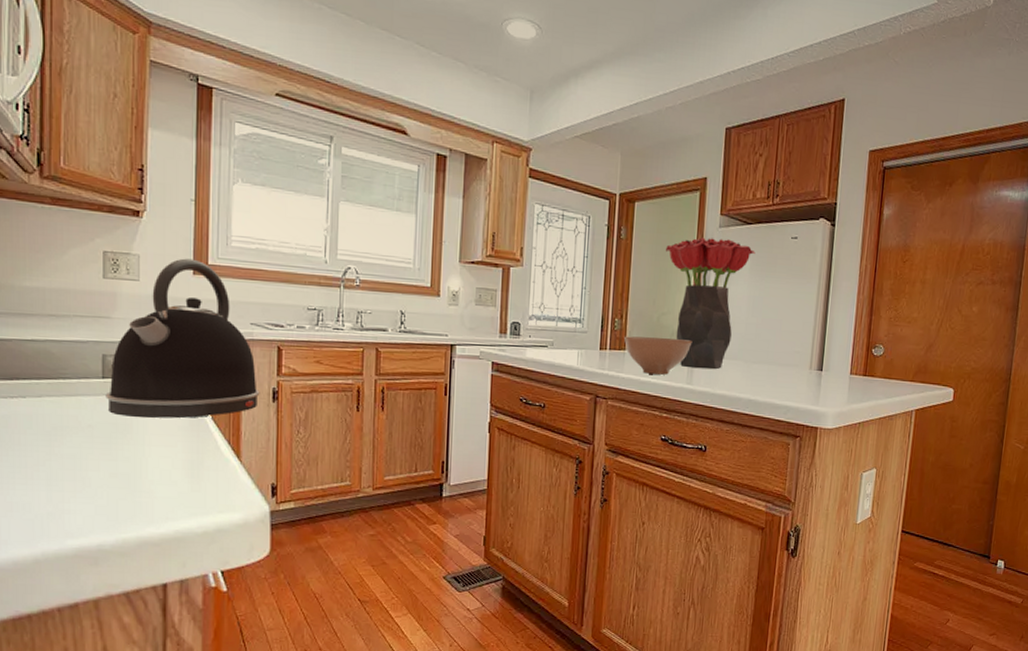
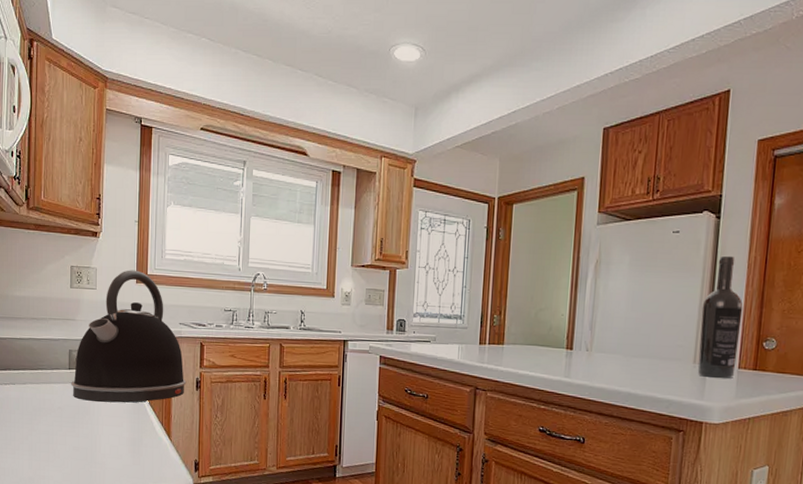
bowl: present [623,336,693,375] -> none [502,331,570,368]
bouquet: present [666,237,756,370] -> none [543,235,635,364]
wine bottle: none [813,263,855,384] -> present [697,255,743,379]

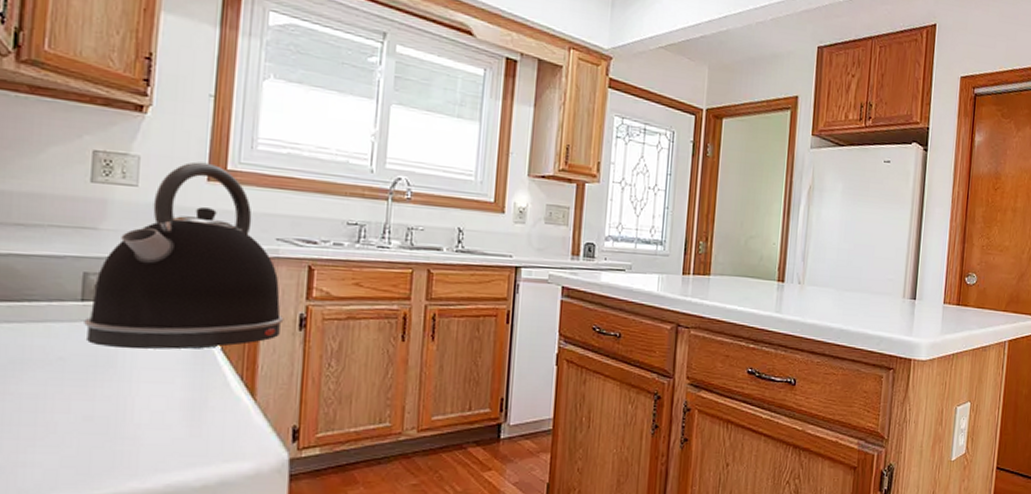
wine bottle: present [697,255,743,379] -> none [906,189,948,314]

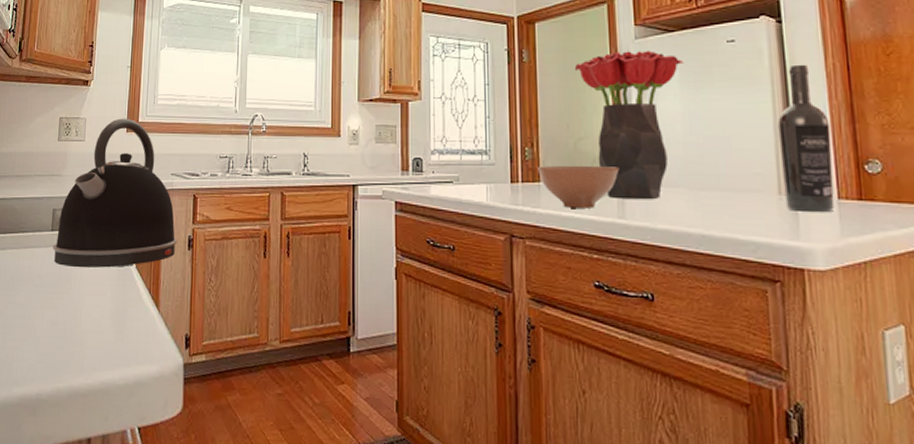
bowl: none [708,260,782,302] -> present [536,166,620,208]
bouquet: none [755,158,848,298] -> present [575,51,684,200]
wine bottle: none [906,189,948,314] -> present [777,64,835,212]

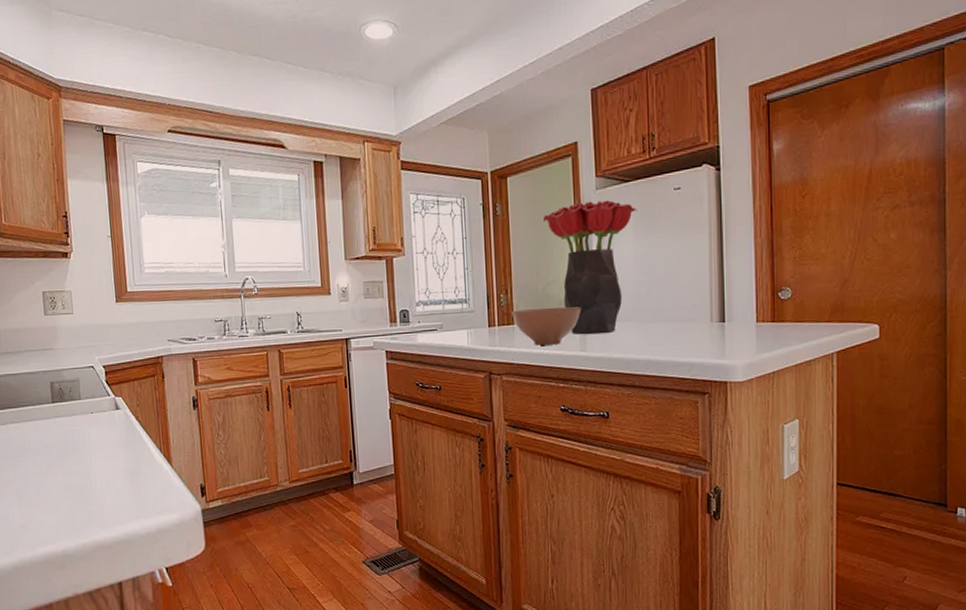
kettle: present [53,118,178,268] -> none [56,288,182,435]
wine bottle: present [777,64,835,212] -> none [712,207,754,335]

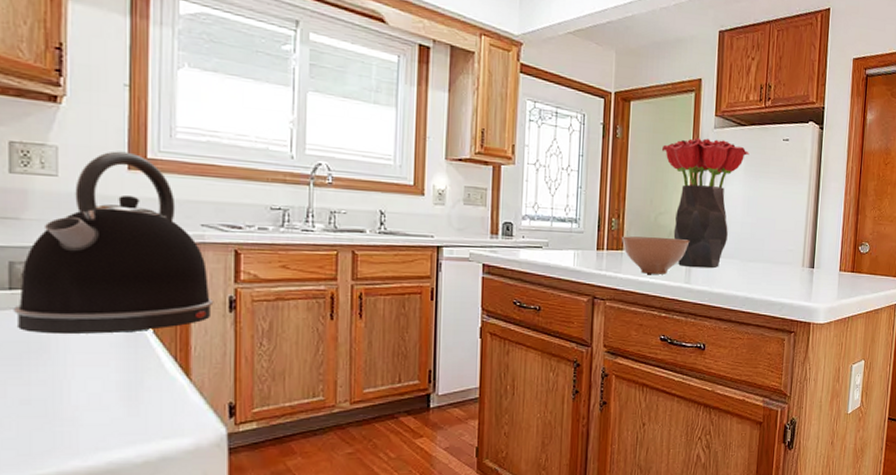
kettle: none [56,288,182,435] -> present [14,151,214,334]

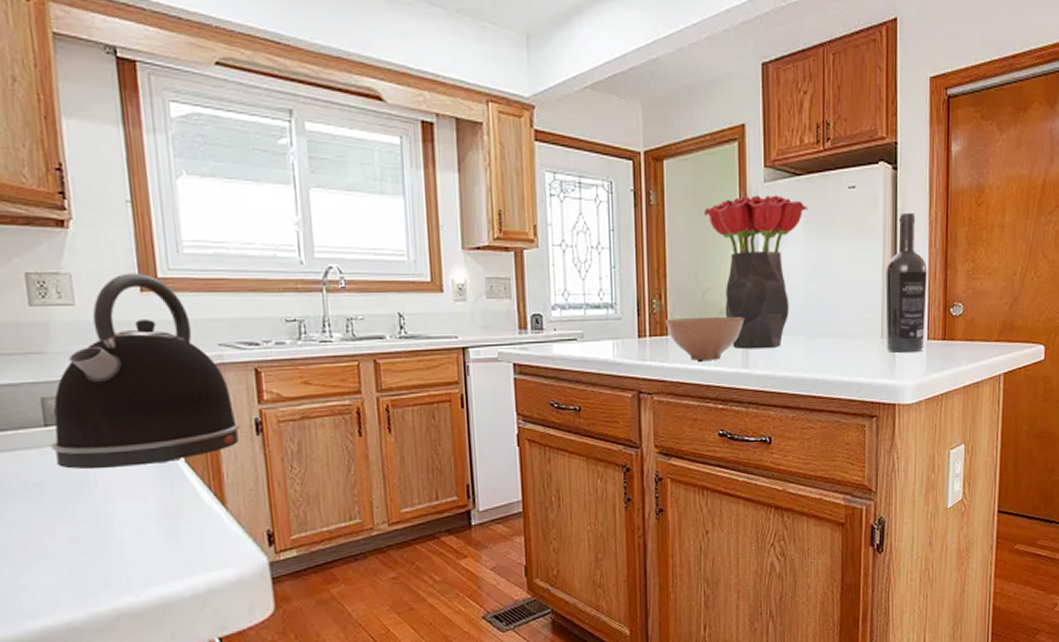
wine bottle: none [805,165,843,281] -> present [885,212,928,353]

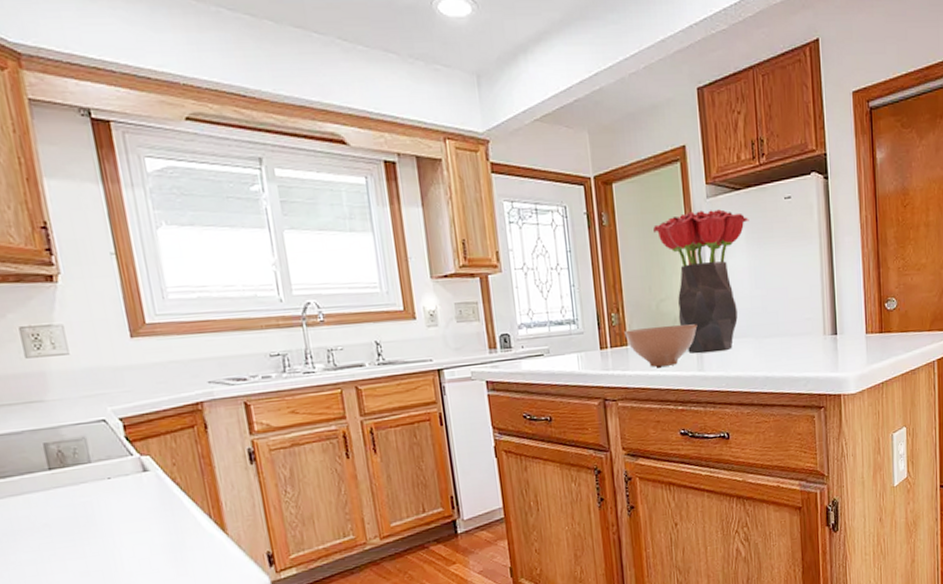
kettle: present [51,273,241,469] -> none [56,320,235,508]
wine bottle: present [885,212,928,353] -> none [823,217,864,348]

